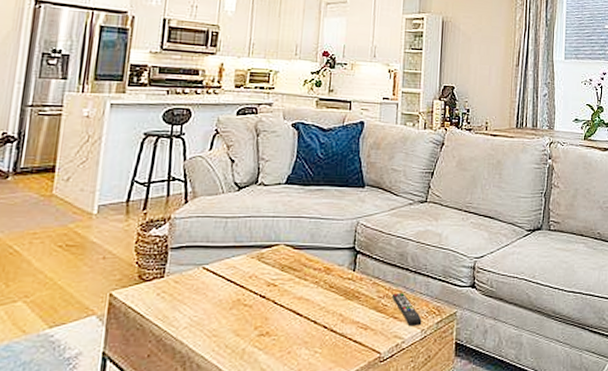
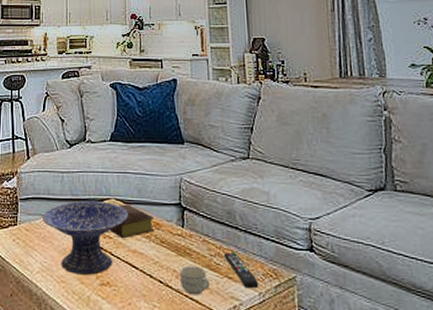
decorative bowl: none [196,247,299,327] -> present [42,200,129,275]
bible: none [275,249,326,286] -> present [109,204,155,239]
cup: none [345,308,376,338] -> present [179,266,211,295]

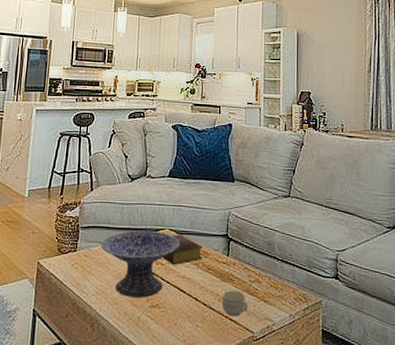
remote control: present [223,252,259,289] -> none [261,279,290,311]

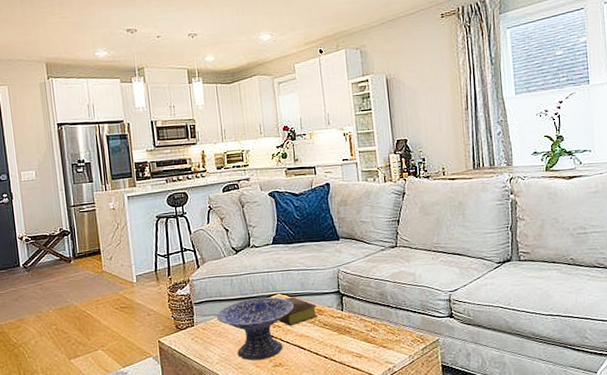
cup: present [222,290,249,317] -> none [341,341,368,365]

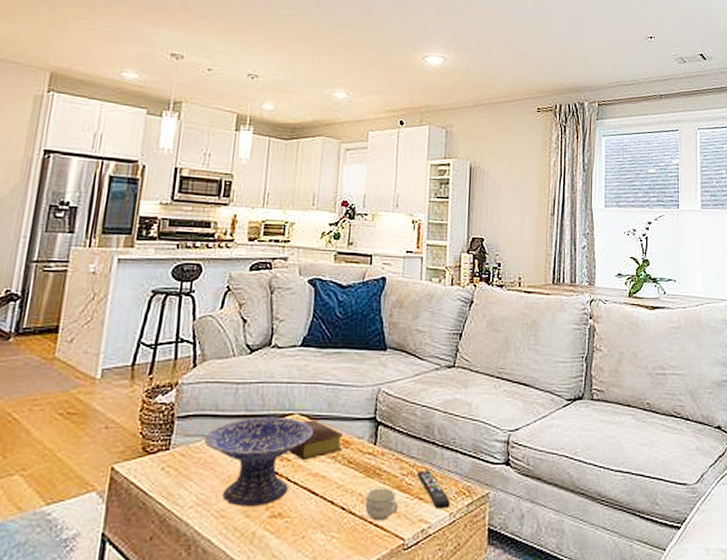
cup: none [341,341,368,365] -> present [365,488,399,521]
remote control: none [378,326,409,354] -> present [416,471,451,509]

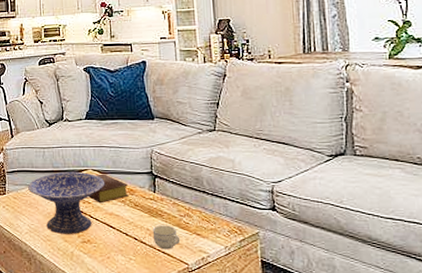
remote control: present [416,471,451,509] -> none [192,213,225,243]

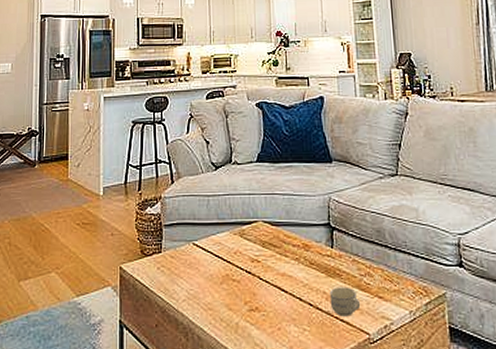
decorative bowl: present [27,171,105,234] -> none [187,224,277,301]
bible: present [88,174,129,204] -> none [257,226,304,262]

